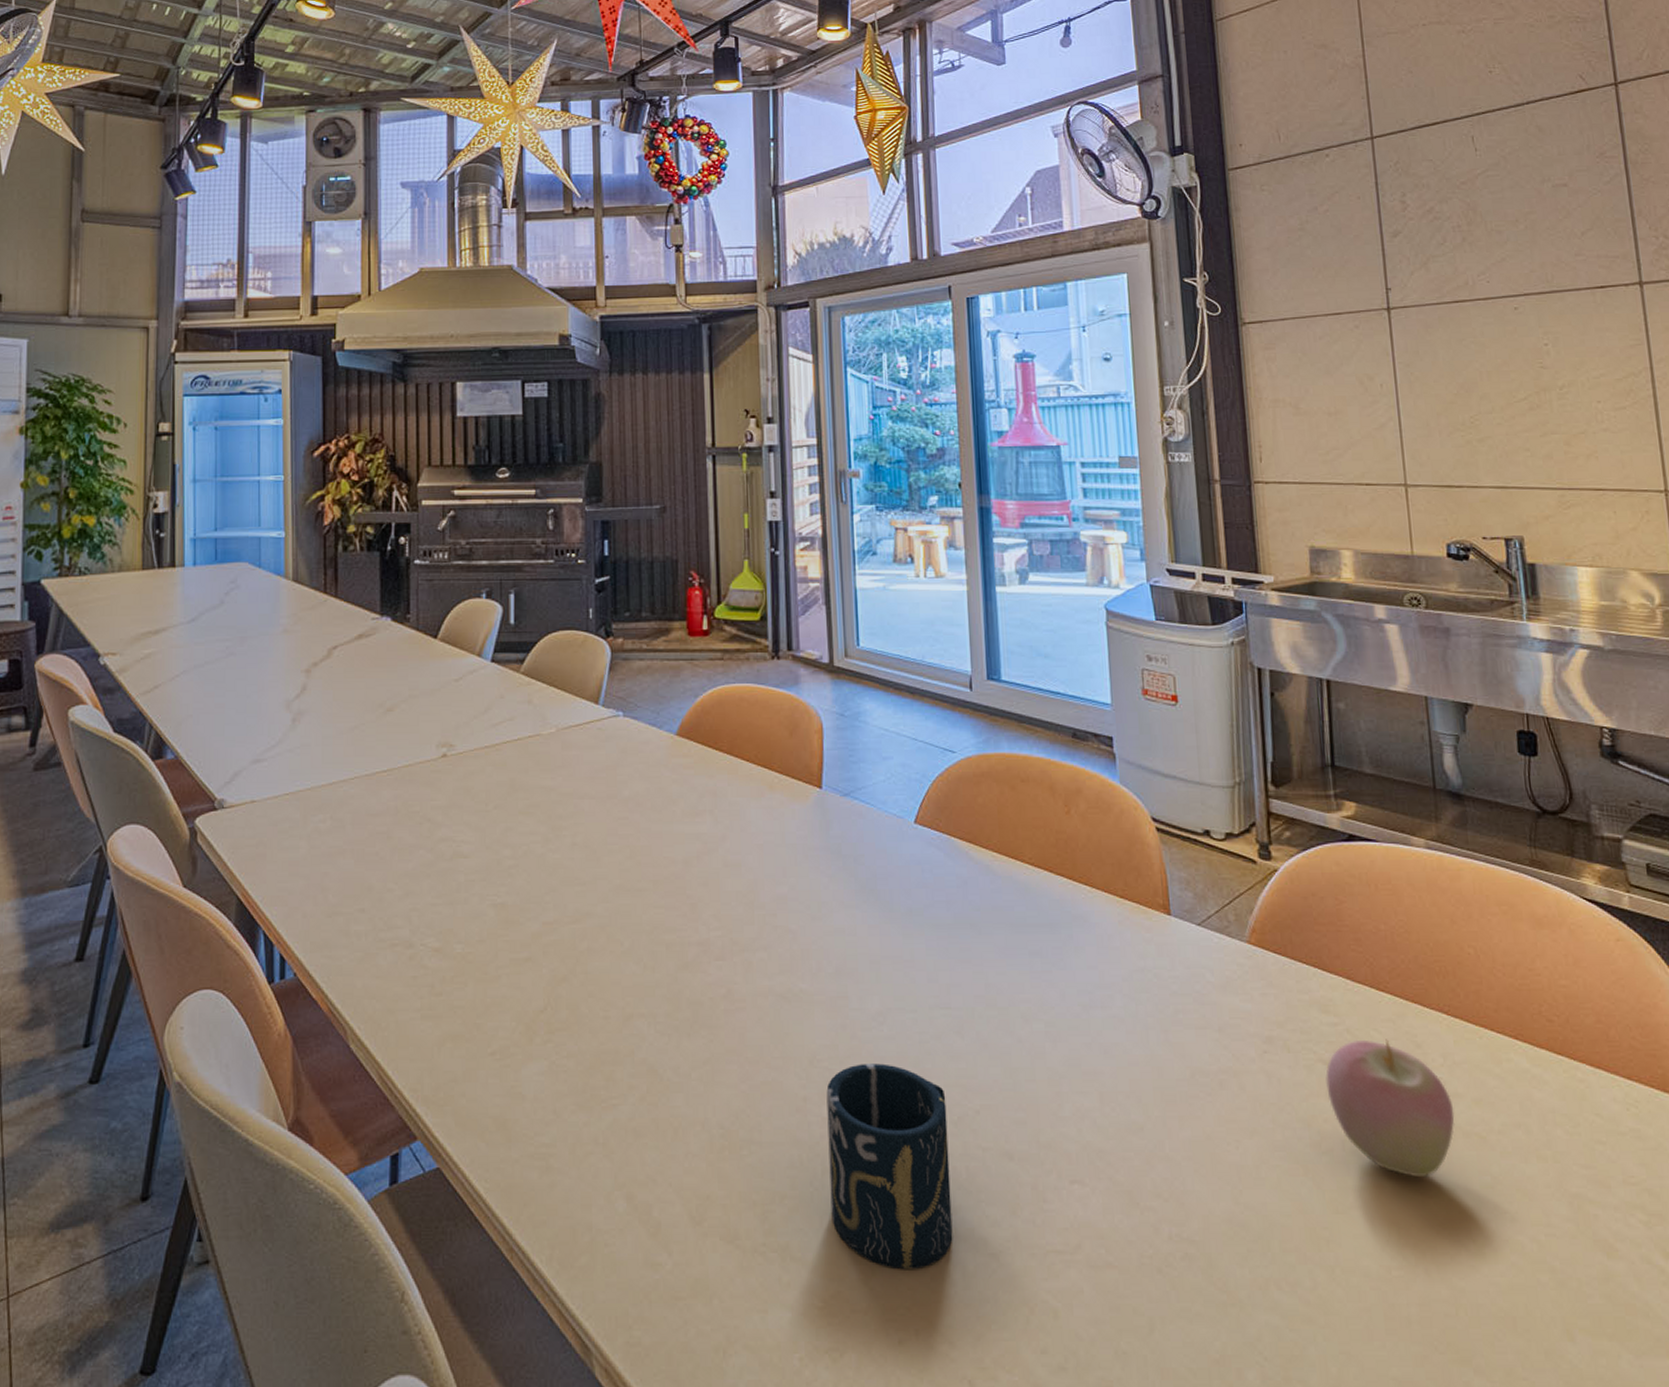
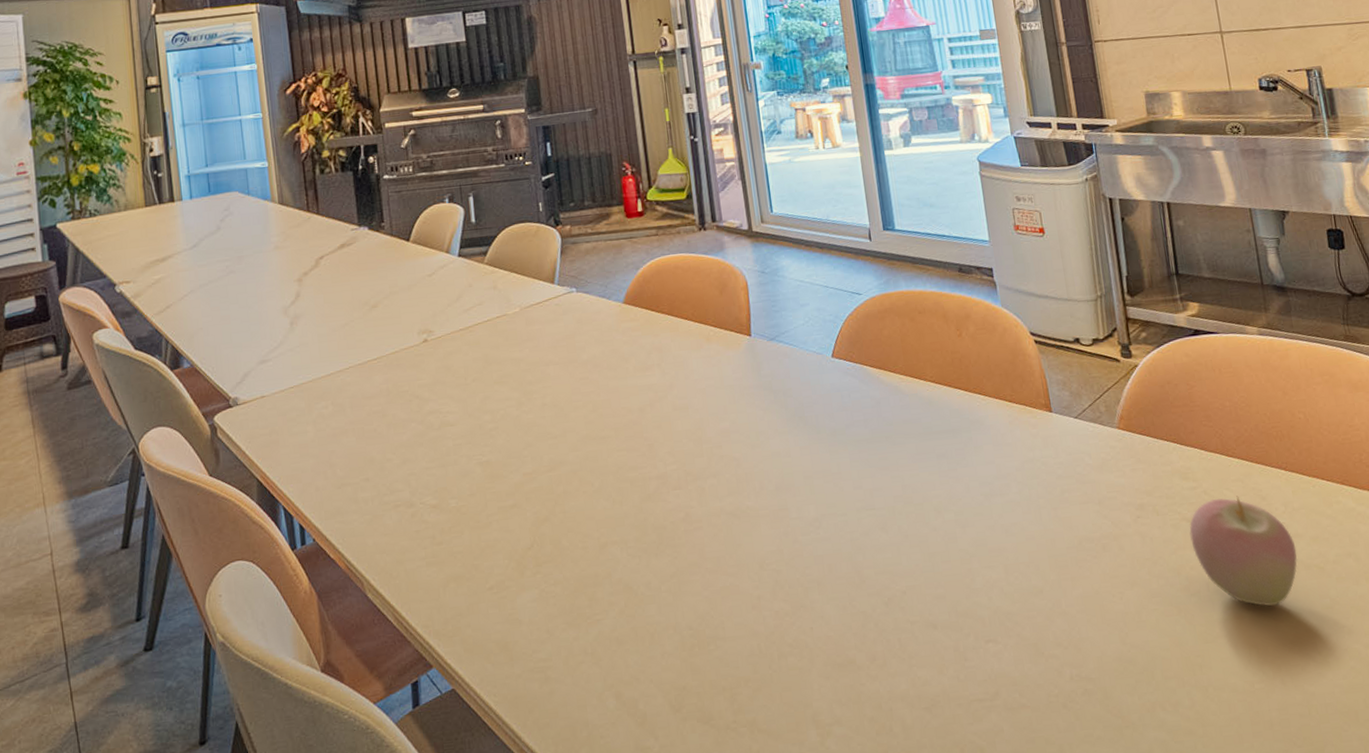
cup: present [826,1063,953,1270] -> none [776,561,892,730]

